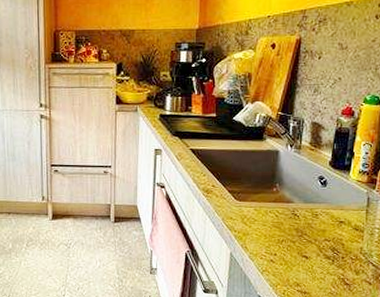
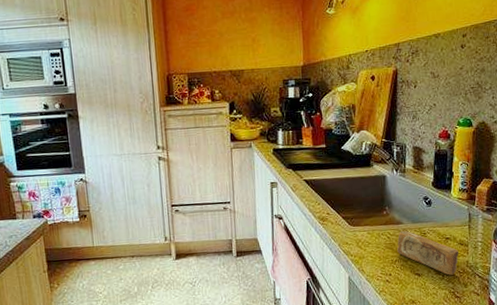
soap bar: none [285,211,352,261] -> present [397,231,458,275]

